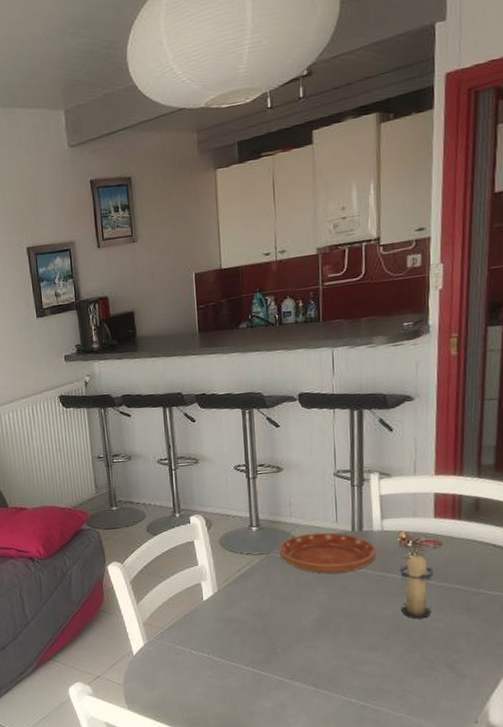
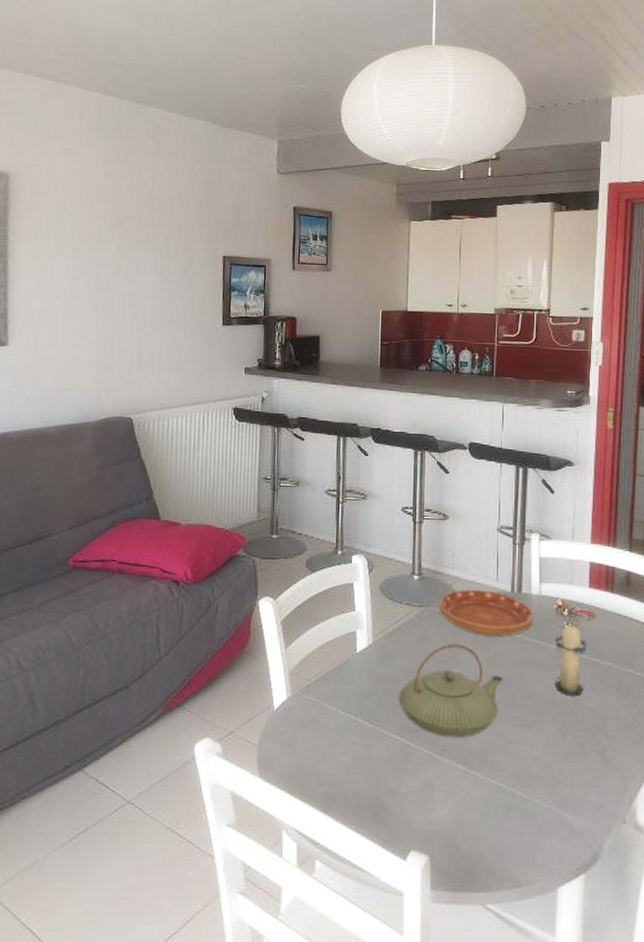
teapot: none [247,583,349,664] -> present [399,643,504,738]

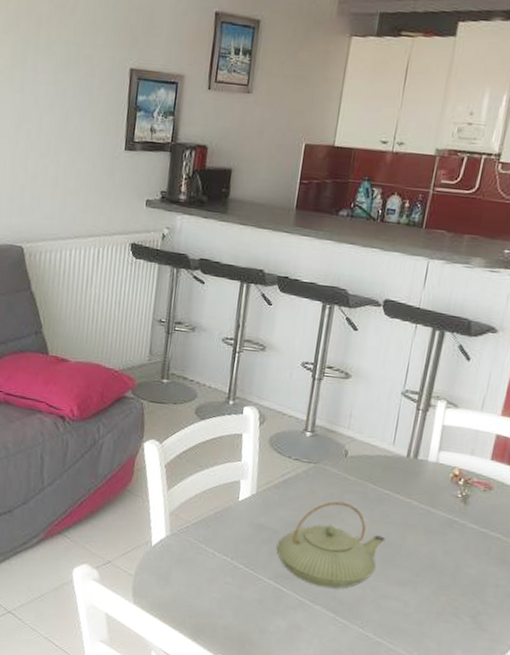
saucer: present [439,589,533,637] -> none [328,450,427,500]
candle: present [554,621,587,696] -> none [437,491,479,563]

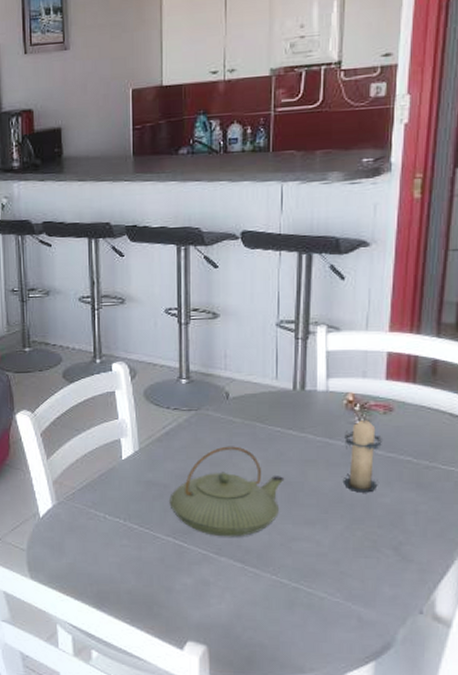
candle: none [437,491,479,563] -> present [342,416,382,493]

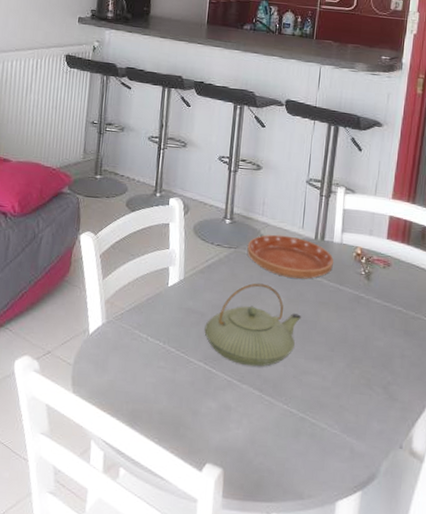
saucer: none [210,389,319,436] -> present [247,234,334,279]
candle: present [342,416,382,493] -> none [347,268,381,336]

